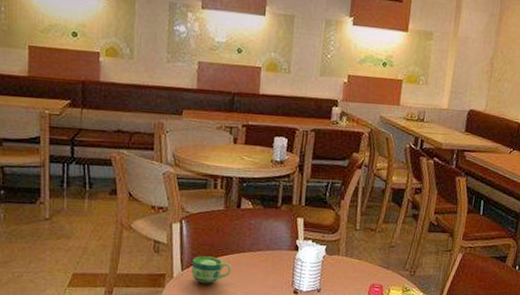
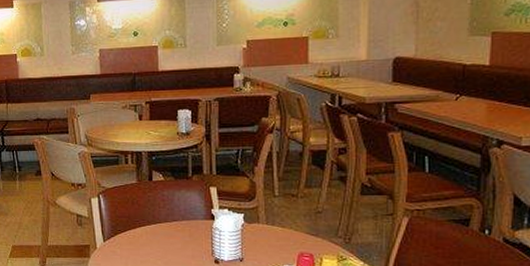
cup: present [192,256,232,284] -> none [113,228,151,254]

